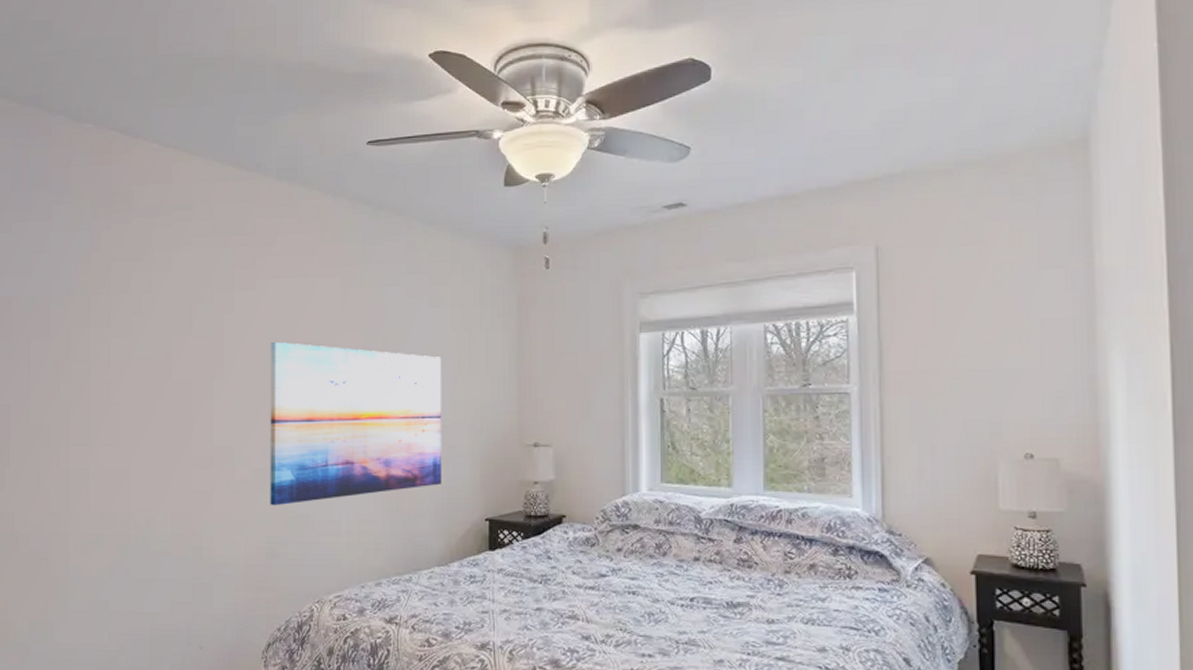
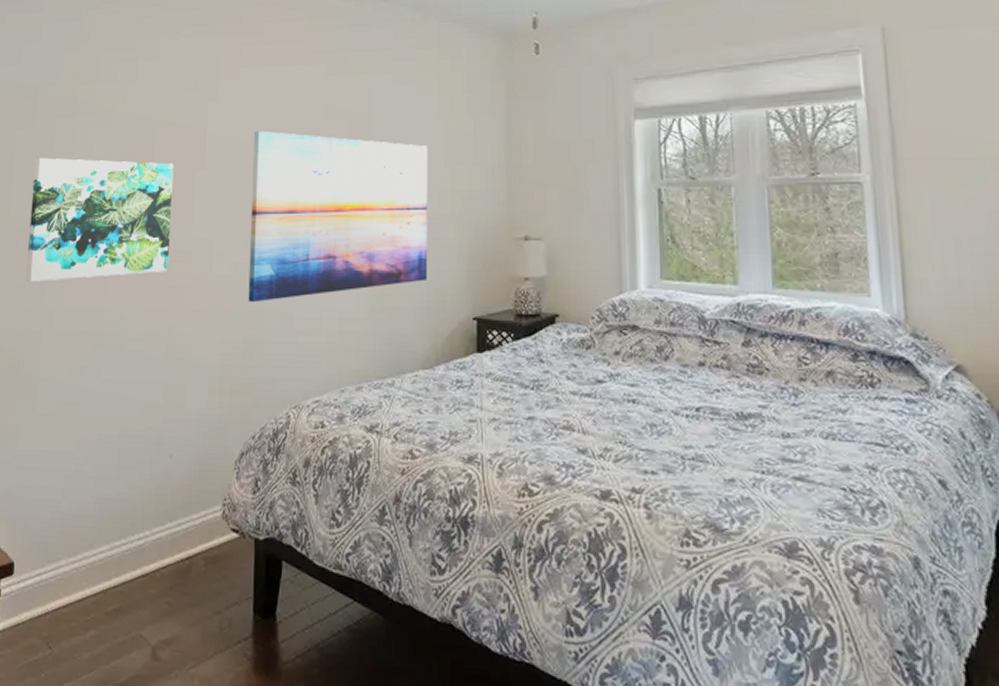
wall art: none [50,367,192,487] -> present [26,157,174,282]

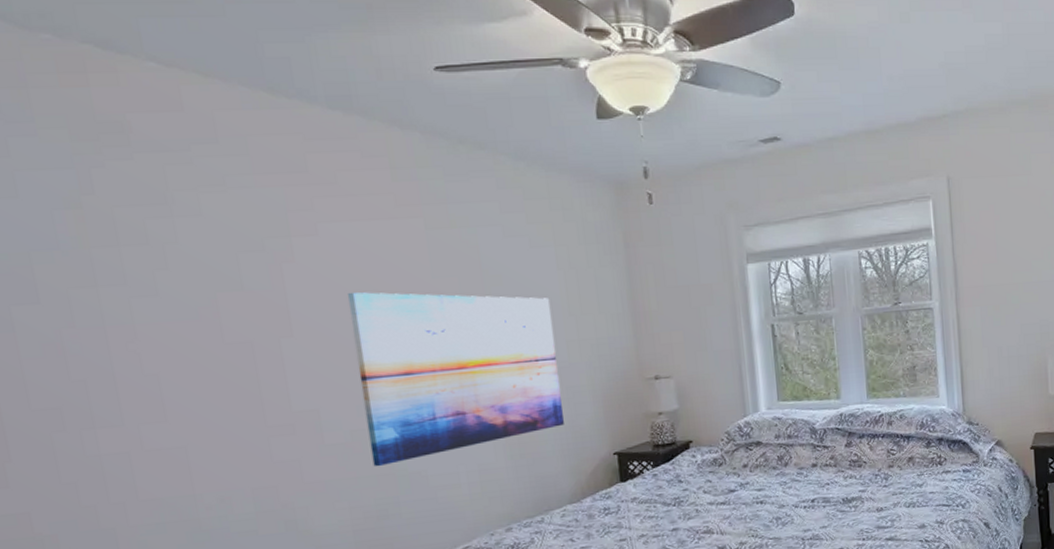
wall art: present [26,157,174,282] -> none [50,333,269,478]

